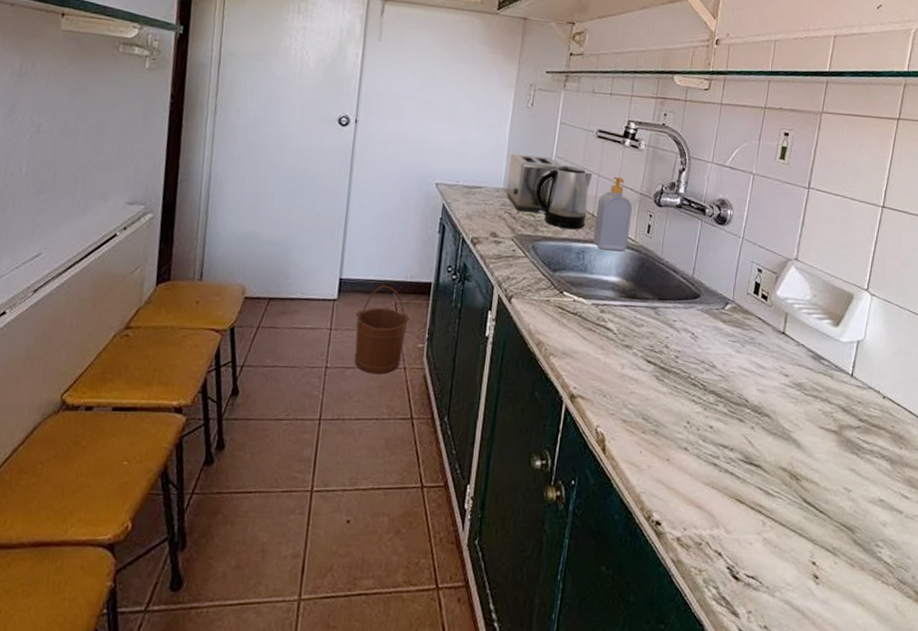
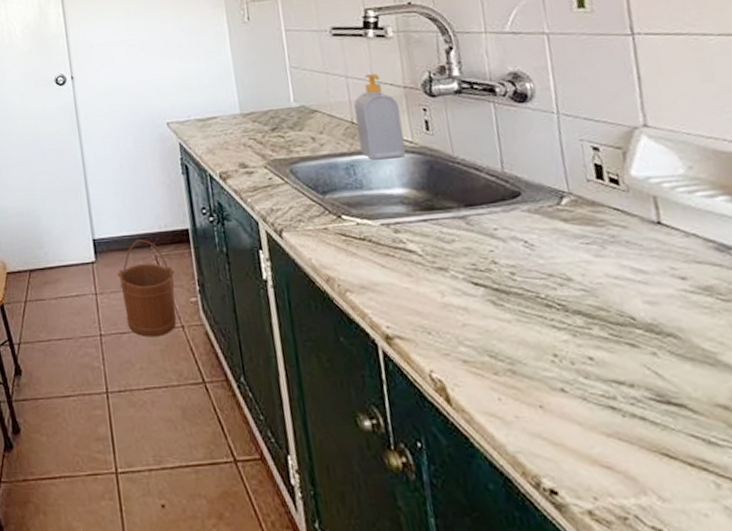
toaster: present [506,154,563,213] -> none [238,69,301,134]
kettle: present [534,165,593,229] -> none [275,72,347,144]

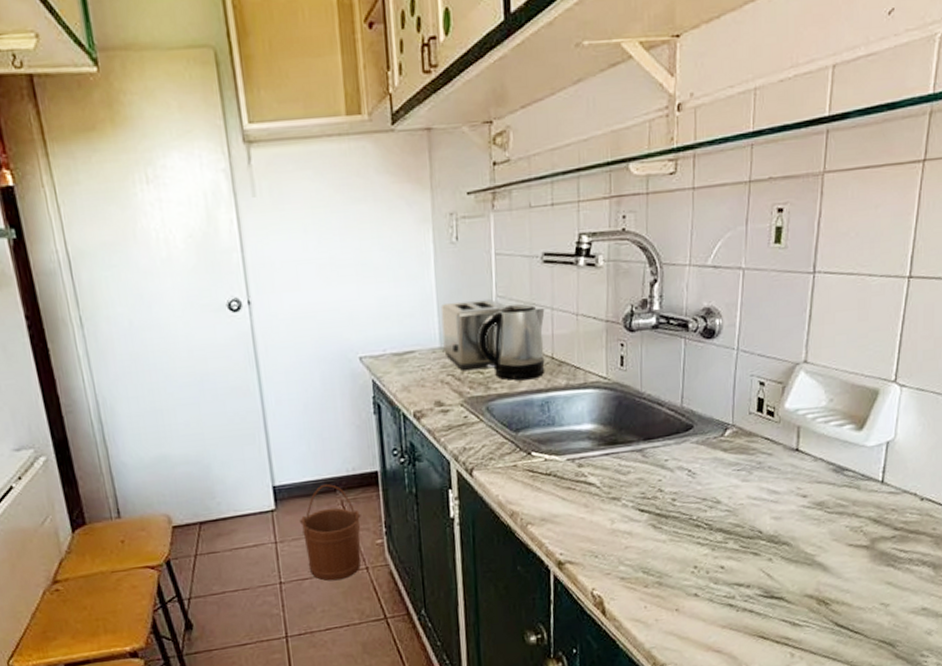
toaster: none [238,69,301,134] -> present [440,298,507,370]
kettle: none [275,72,347,144] -> present [478,303,545,380]
soap bottle: present [353,73,406,160] -> none [555,305,600,396]

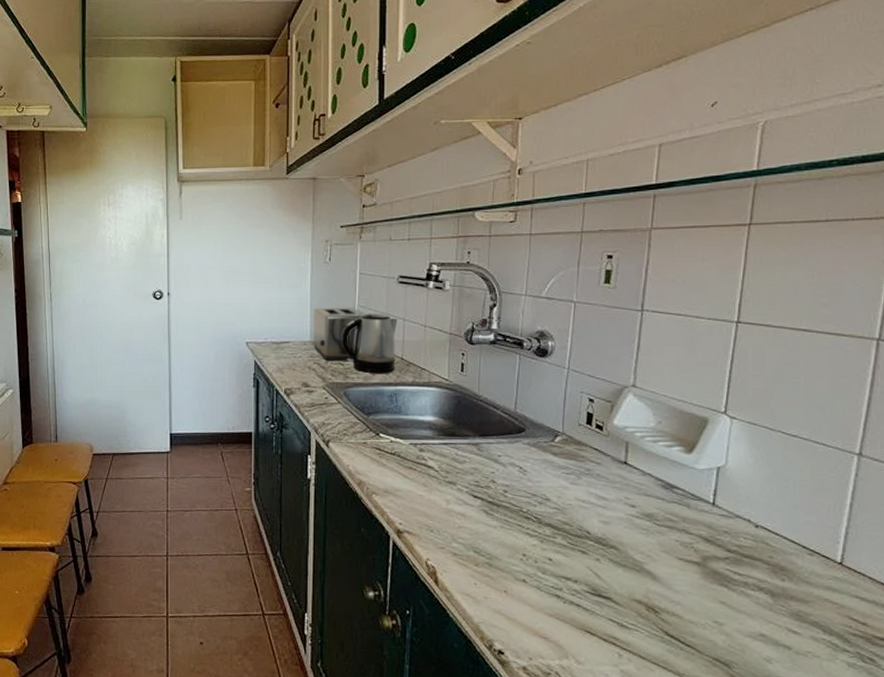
bucket: present [300,483,361,581] -> none [188,437,236,516]

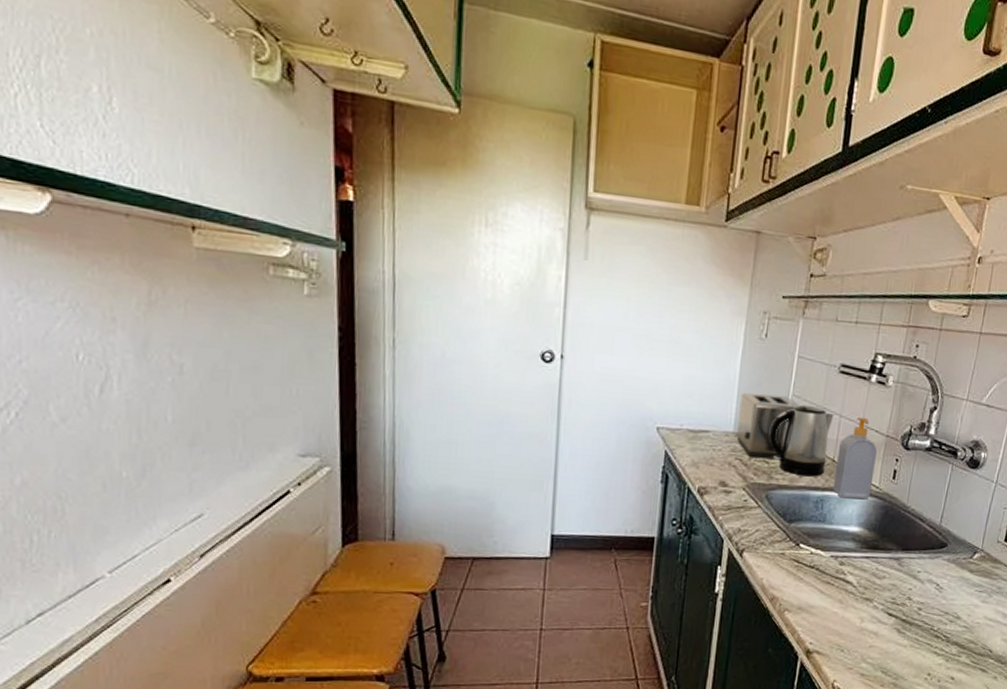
soap bottle: none [404,319,443,392] -> present [832,417,878,499]

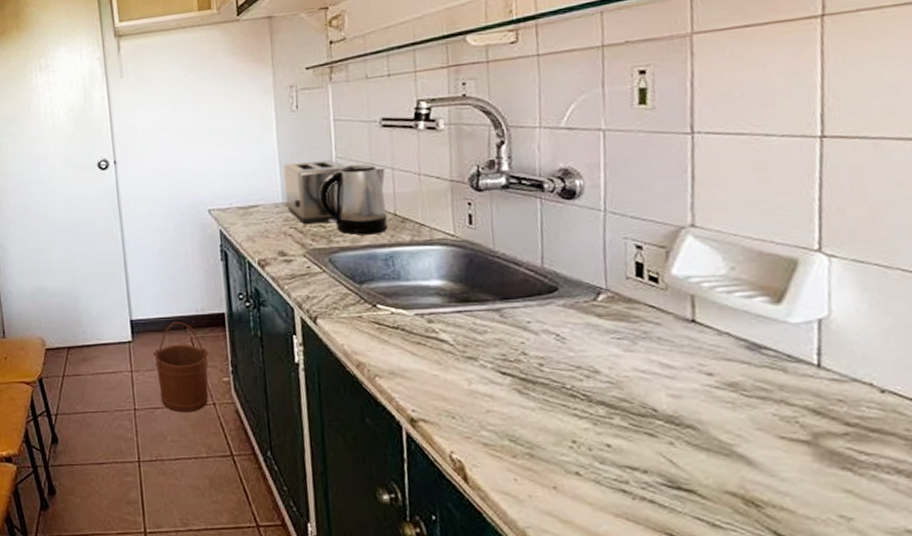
bucket: none [571,540,631,636] -> present [153,321,209,413]
soap bottle: present [832,417,878,499] -> none [397,165,447,252]

